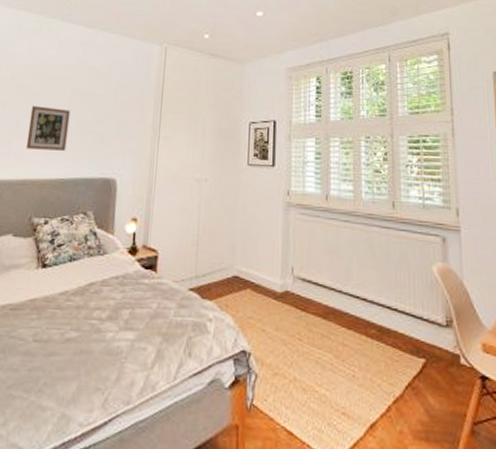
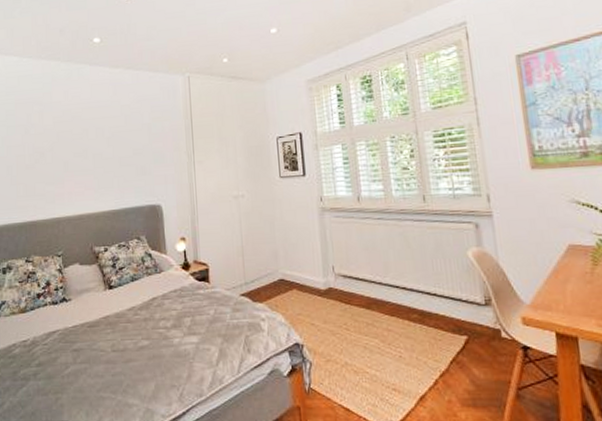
picture frame: present [25,105,71,151] -> none [75,147,113,187]

